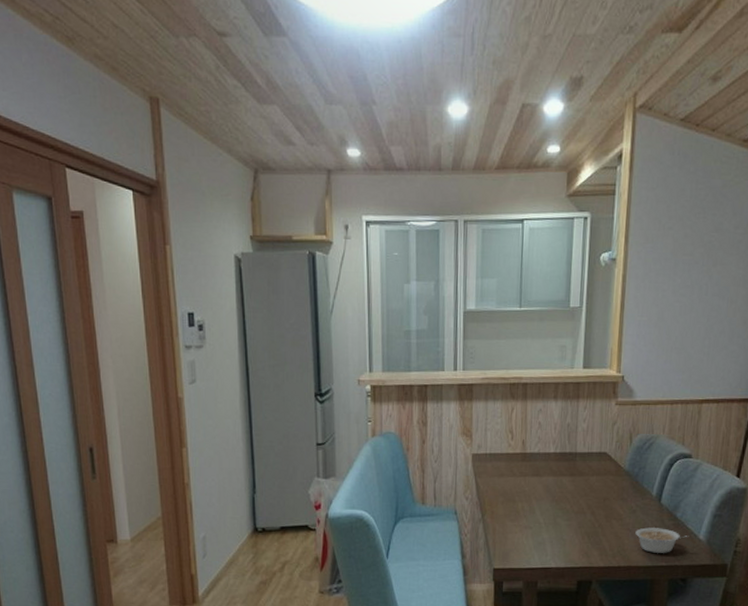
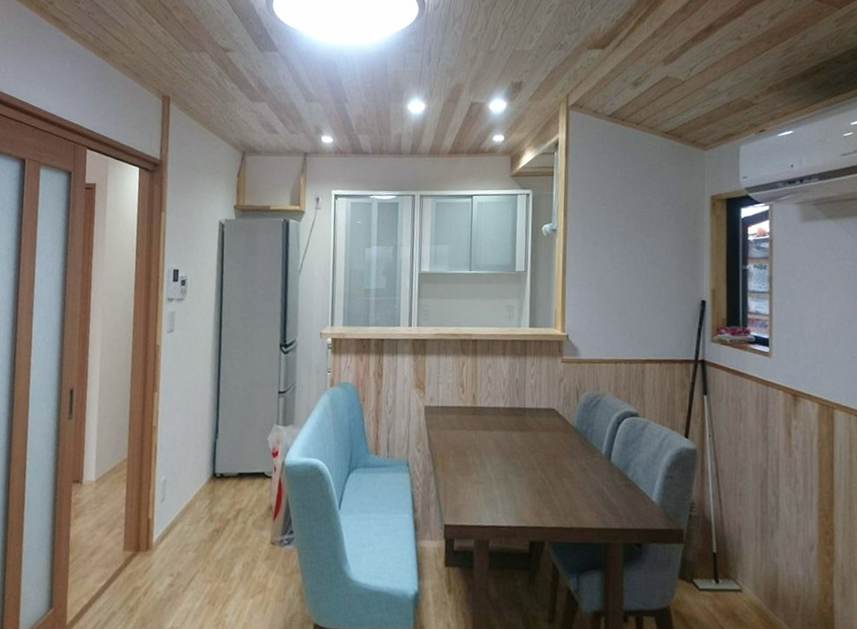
legume: present [635,527,689,554] -> none [587,487,642,516]

